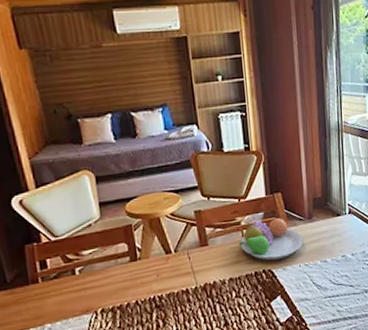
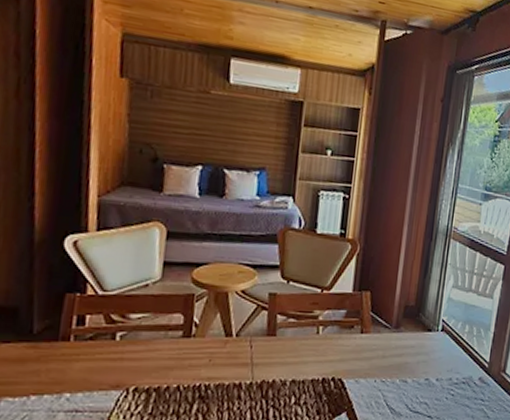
fruit bowl: present [239,216,304,261] -> none [311,318,385,368]

